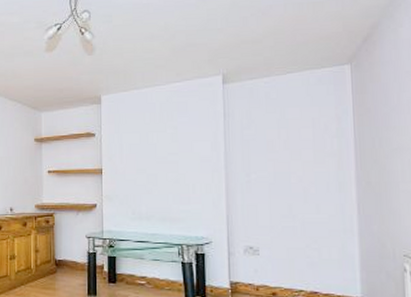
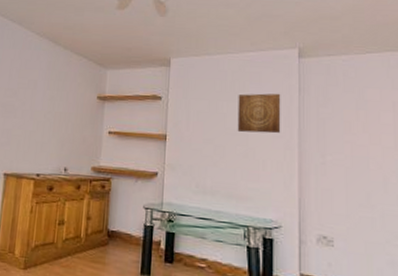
wall art: none [167,120,208,161] -> present [237,93,281,134]

